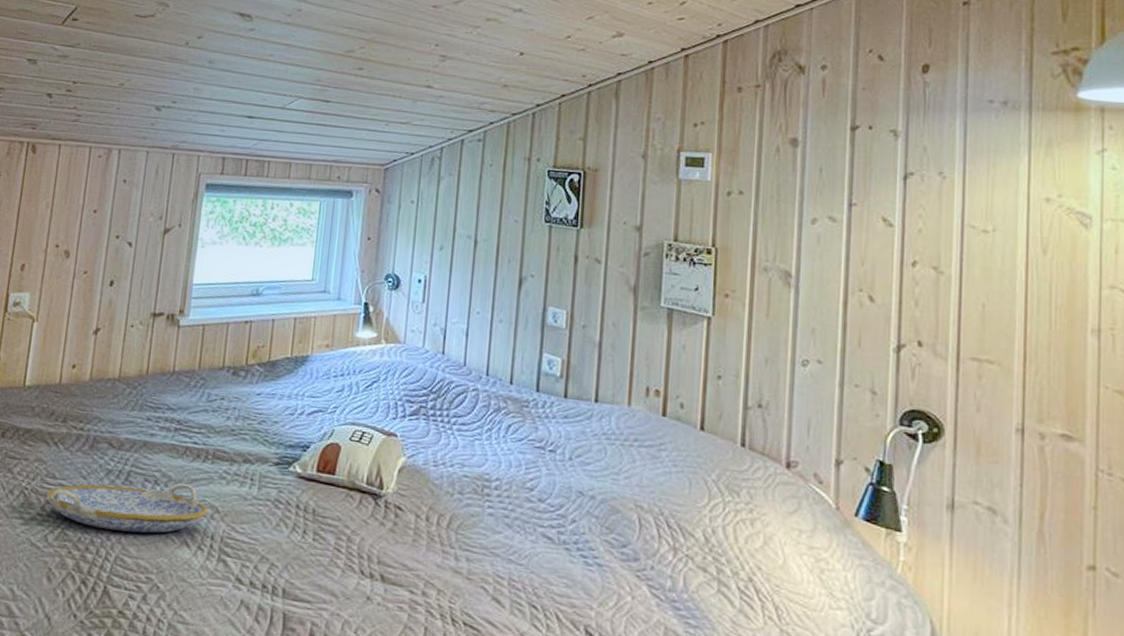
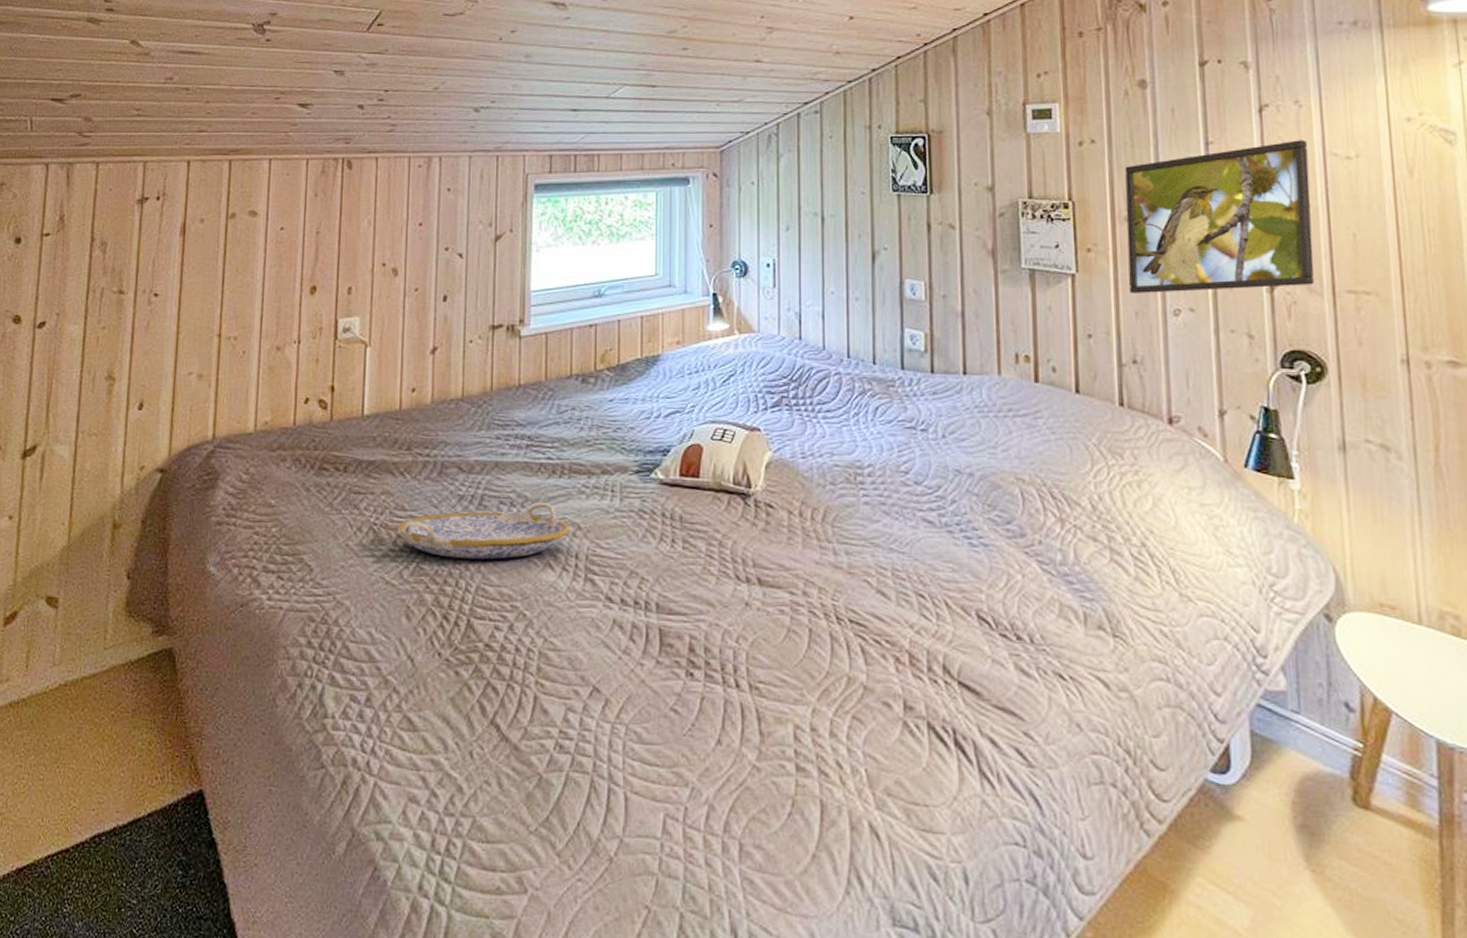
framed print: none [761,209,946,349] -> present [1125,140,1314,293]

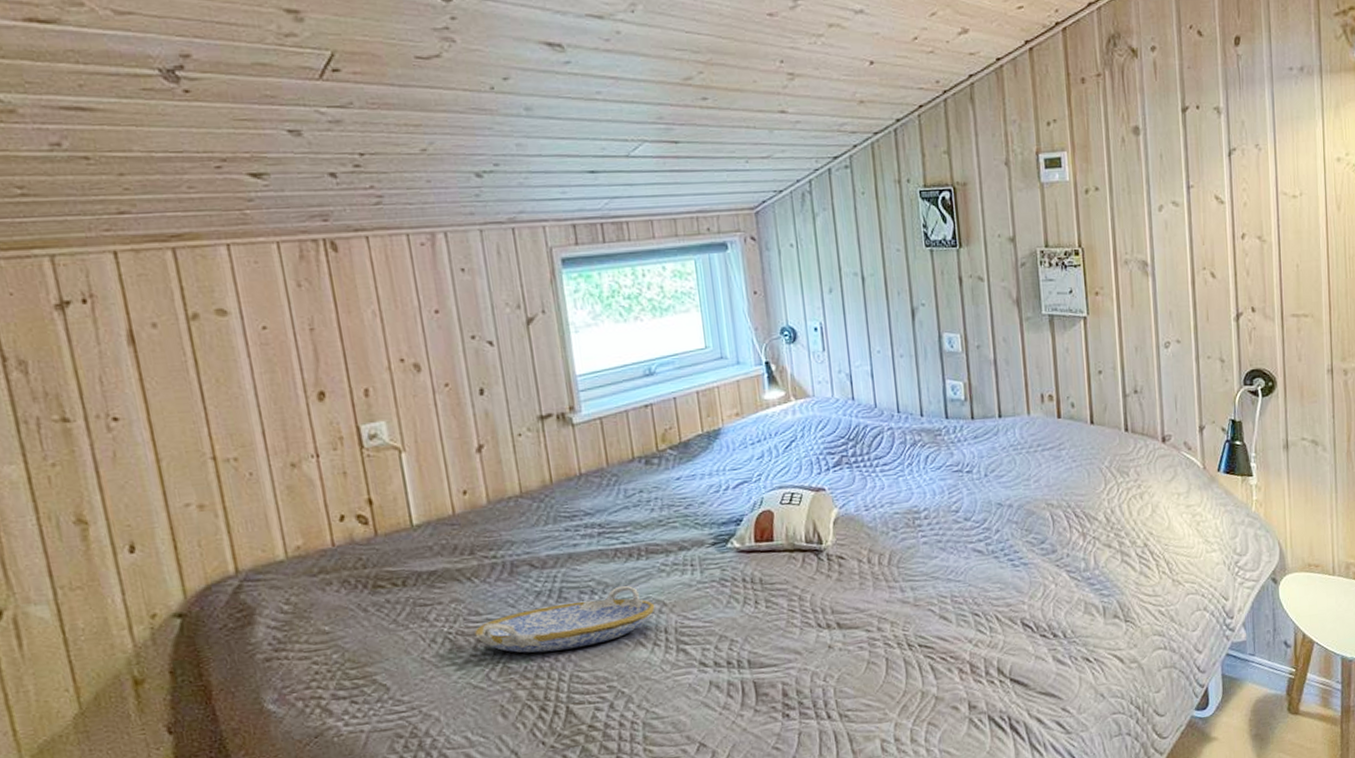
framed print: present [1125,140,1314,293] -> none [1124,181,1268,331]

